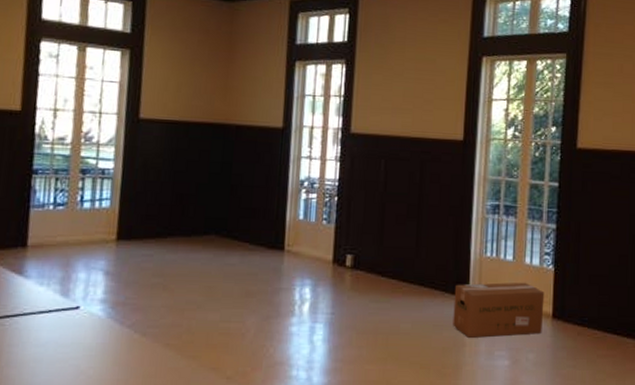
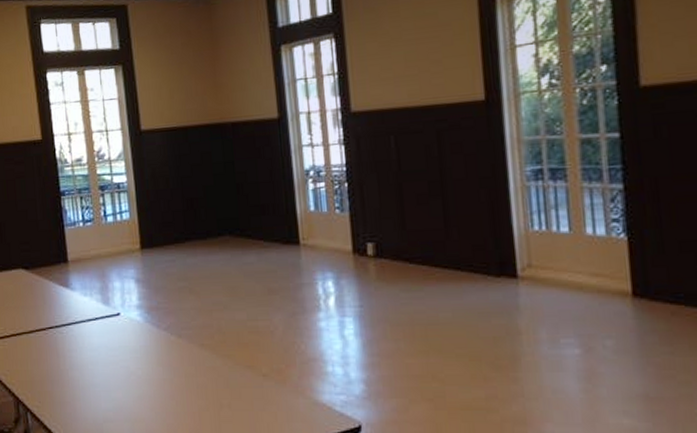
box: present [453,282,545,338] -> none [498,256,621,325]

